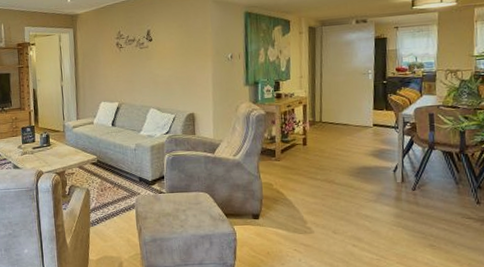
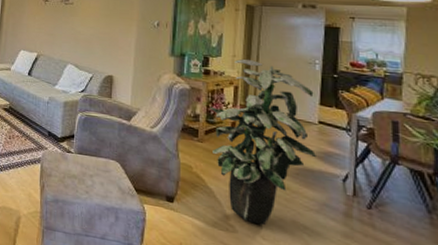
indoor plant: none [283,78,372,222] -> present [209,59,316,226]

